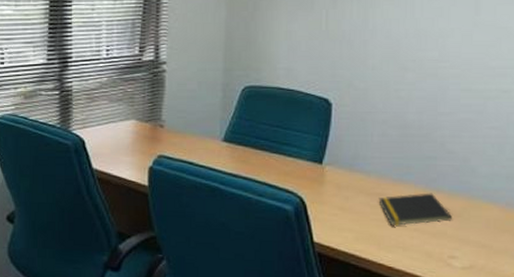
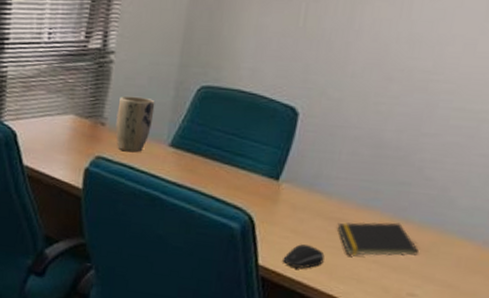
plant pot: none [173,99,206,149] -> present [115,95,155,153]
computer mouse: none [335,220,371,242] -> present [283,244,325,269]

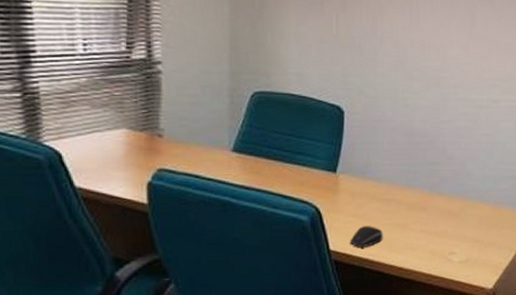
plant pot: present [115,95,155,153] -> none [173,105,212,161]
notepad: present [337,222,419,256] -> none [389,196,452,229]

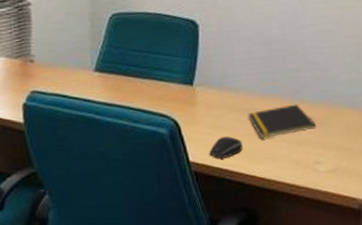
notepad: none [389,196,452,229] -> present [248,104,316,138]

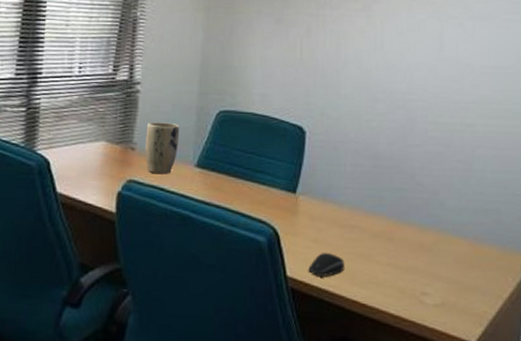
plant pot: none [42,31,76,83] -> present [145,122,180,175]
notepad: present [248,104,316,138] -> none [351,226,423,260]

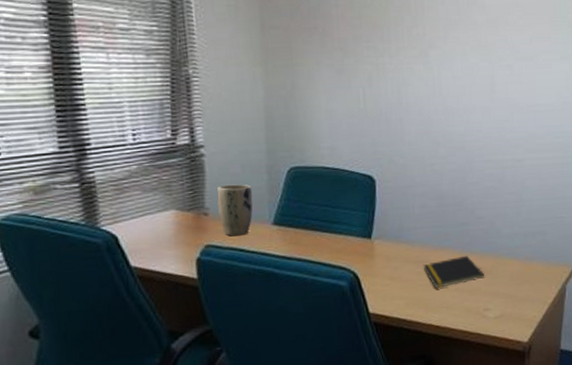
computer mouse: present [308,253,345,276] -> none [388,287,419,309]
notepad: none [351,226,423,260] -> present [423,255,484,288]

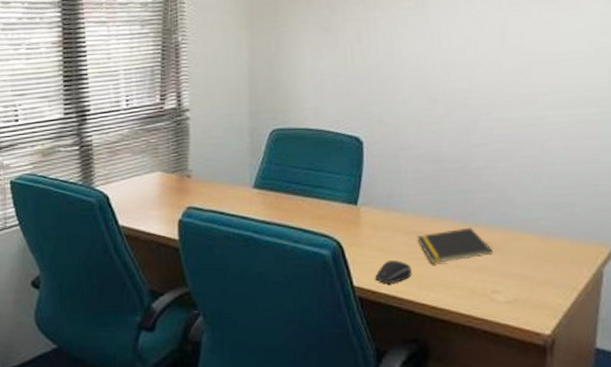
plant pot: present [217,184,253,237] -> none [200,146,235,199]
computer mouse: none [388,287,419,309] -> present [375,260,412,283]

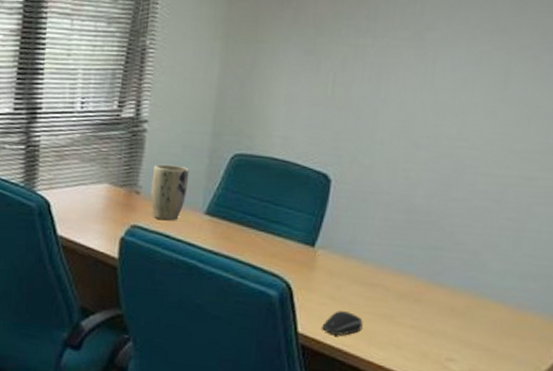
plant pot: none [200,146,235,199] -> present [150,164,190,221]
notepad: present [417,227,493,263] -> none [374,287,454,321]

